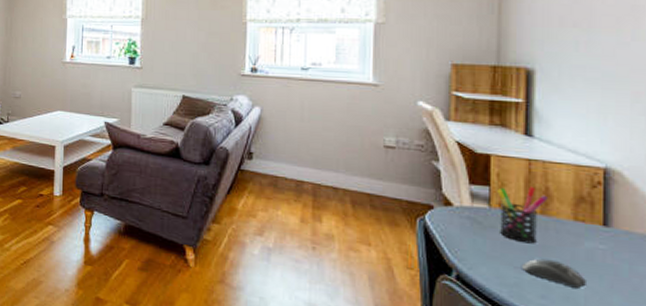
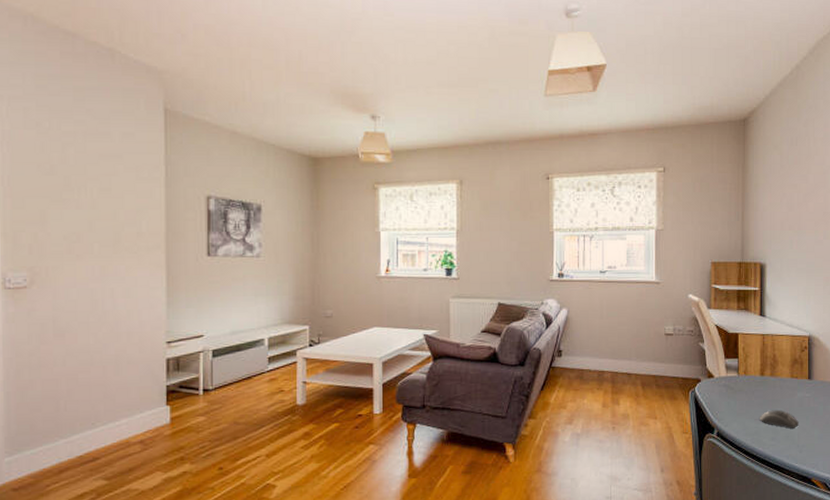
pen holder: present [497,186,548,244] -> none [743,355,775,400]

